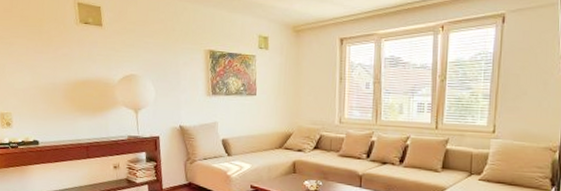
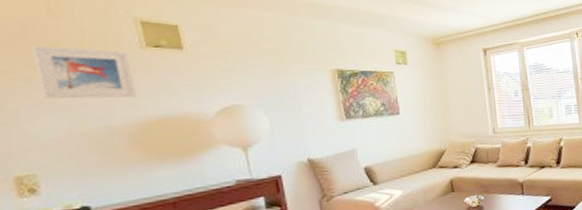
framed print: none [14,19,72,62] -> present [32,45,138,99]

